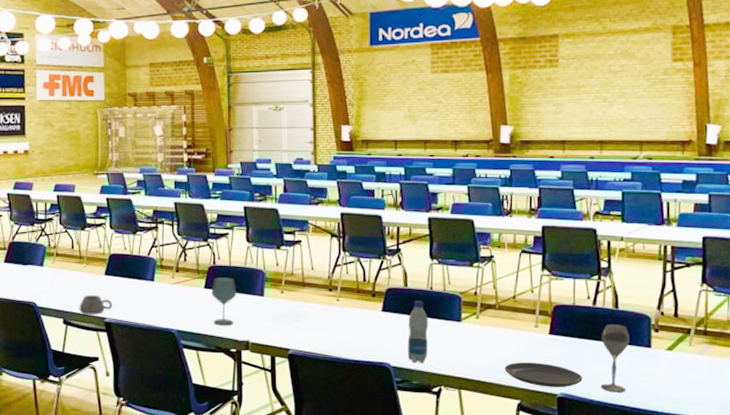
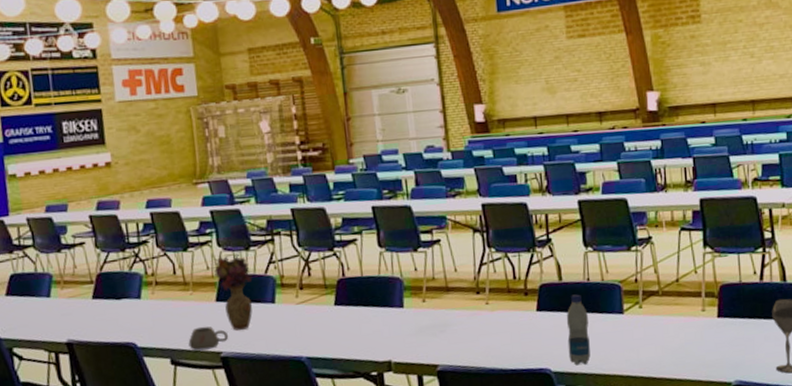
flower arrangement: none [104,233,137,301] -> present [212,250,253,330]
wine glass: present [212,277,237,326] -> none [343,289,373,347]
plate: present [505,363,583,387] -> none [674,349,757,376]

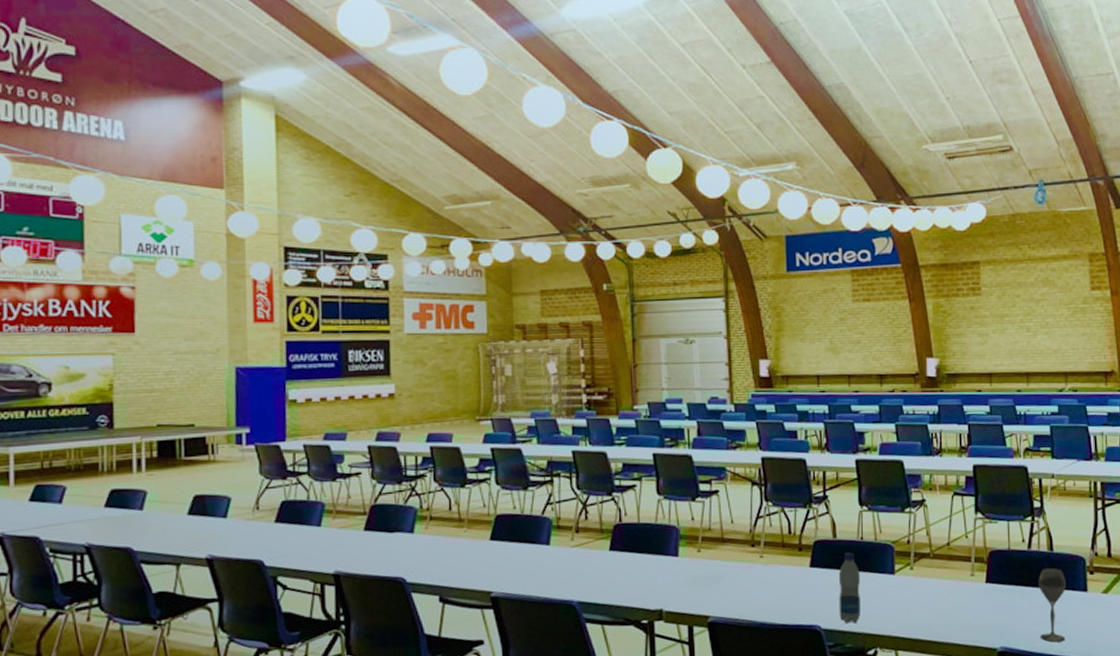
cup: present [188,326,229,351] -> none [459,564,501,589]
flower arrangement: present [212,250,253,330] -> none [489,489,529,571]

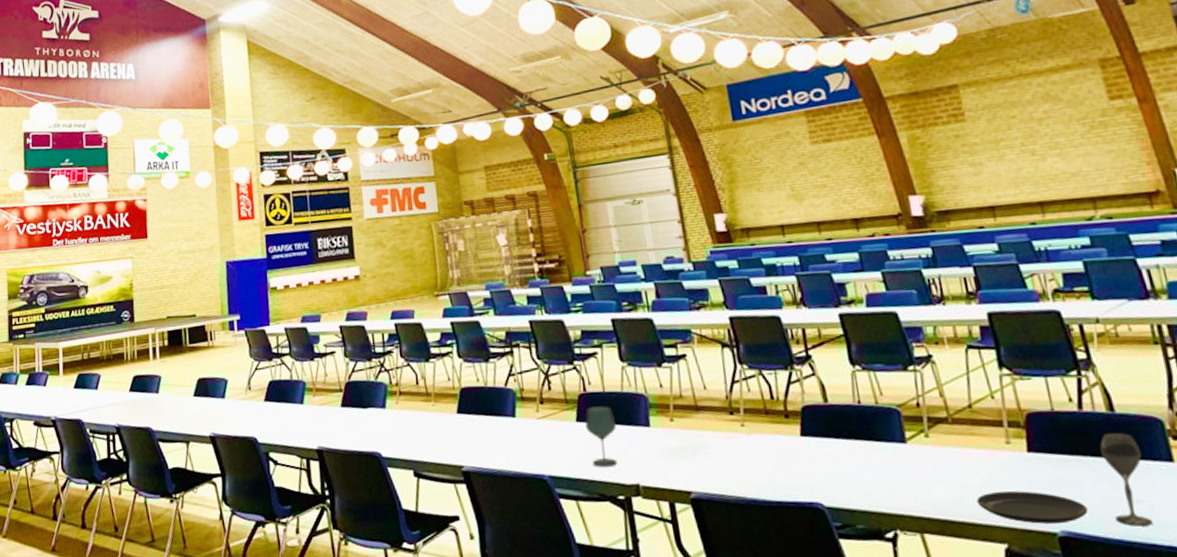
wine glass: none [618,536,648,594] -> present [585,406,618,467]
bottle: present [838,552,860,624] -> none [836,418,870,501]
plate: none [942,614,1022,642] -> present [976,491,1088,524]

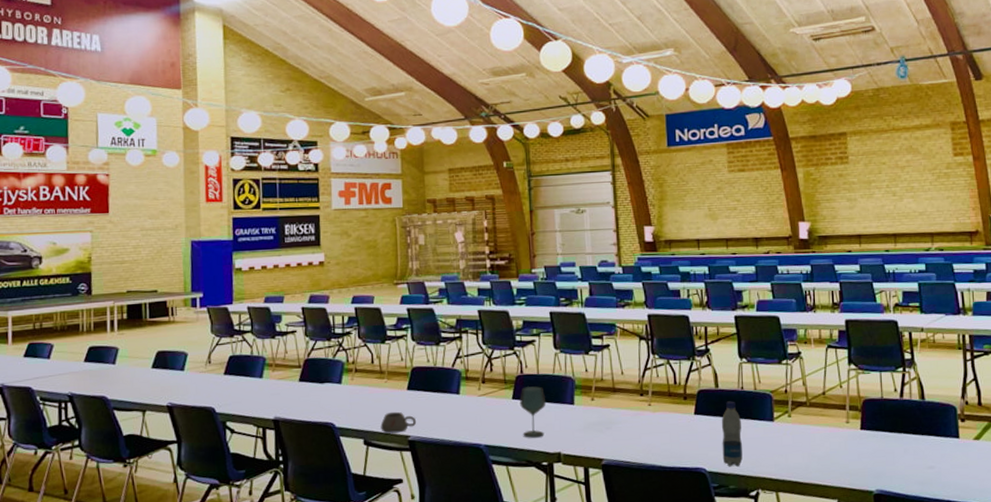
cup: none [430,438,470,464] -> present [380,411,417,434]
bottle: none [836,418,870,501] -> present [721,401,743,467]
plate: present [976,491,1088,524] -> none [820,459,897,484]
wineglass: present [1099,432,1153,526] -> none [911,415,939,486]

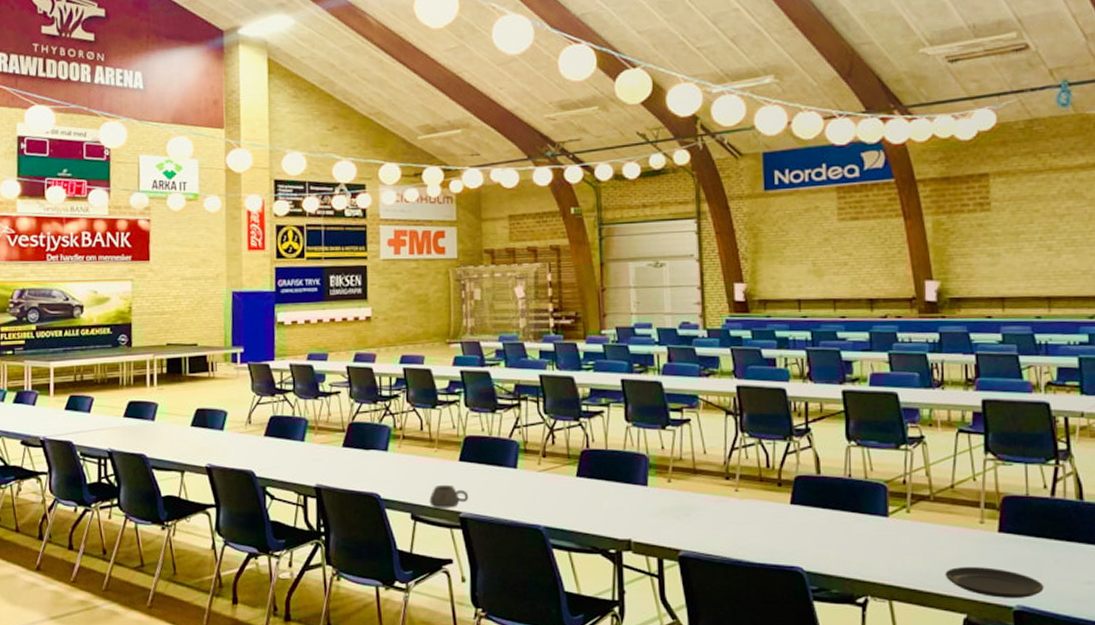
wine glass: present [520,386,546,438] -> none [585,463,616,521]
bottle: present [721,401,743,467] -> none [823,490,848,568]
plate: none [820,459,897,484] -> present [945,567,1044,598]

